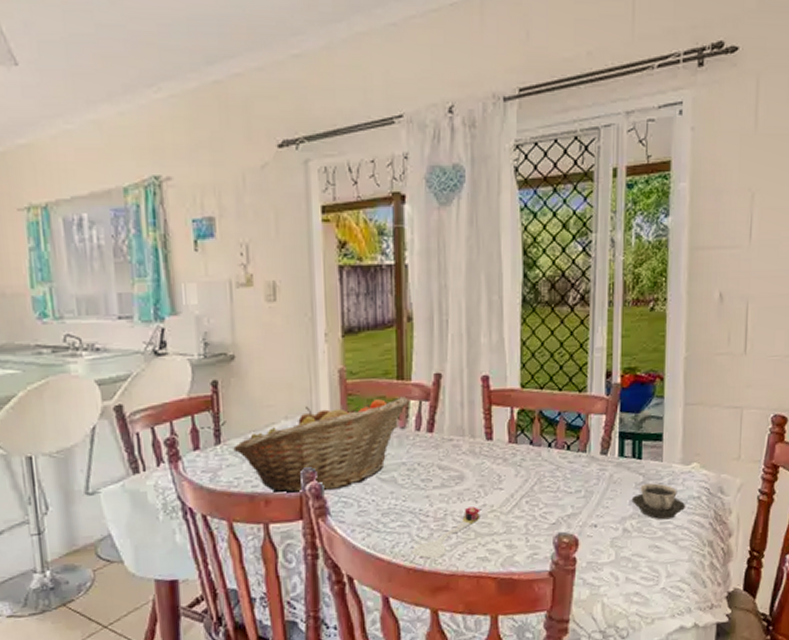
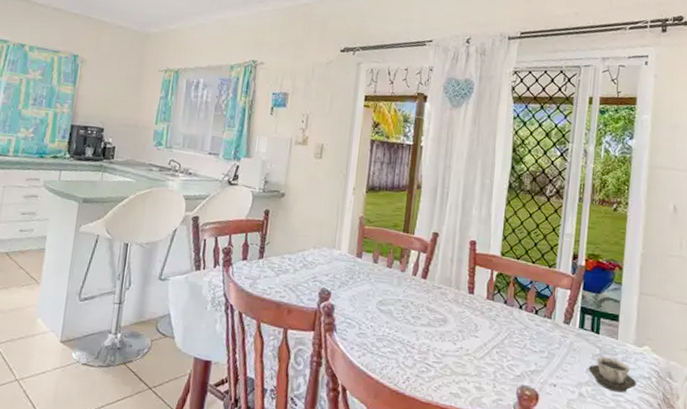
fruit basket: present [233,396,409,494] -> none [271,240,410,312]
spoon: present [411,506,480,559] -> none [396,347,457,386]

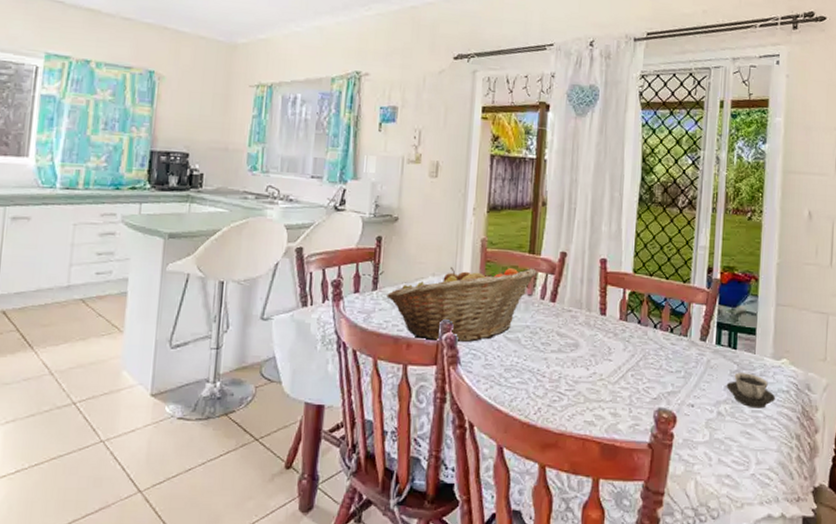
fruit basket: none [271,240,410,312] -> present [386,266,537,342]

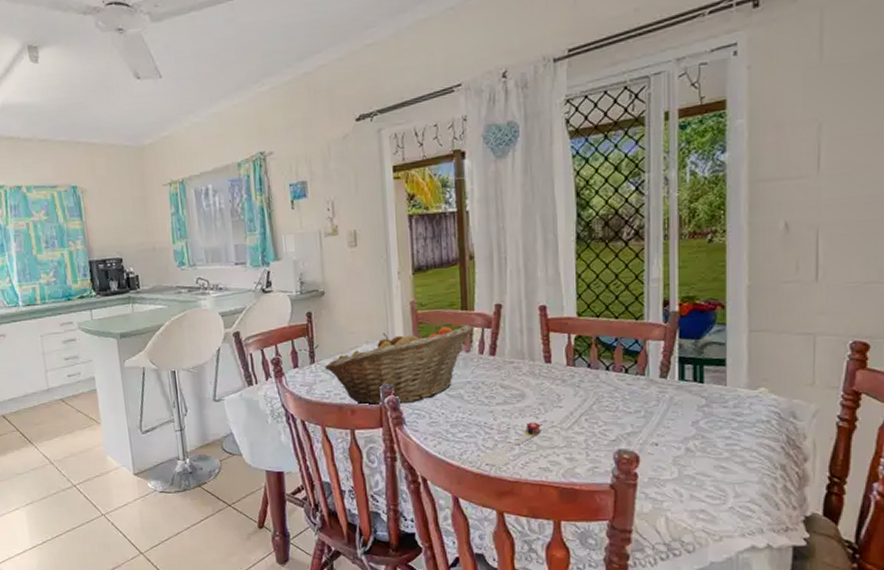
spoon: none [526,373,591,417] -> present [477,422,541,467]
cup: present [726,373,776,409] -> none [694,406,754,442]

